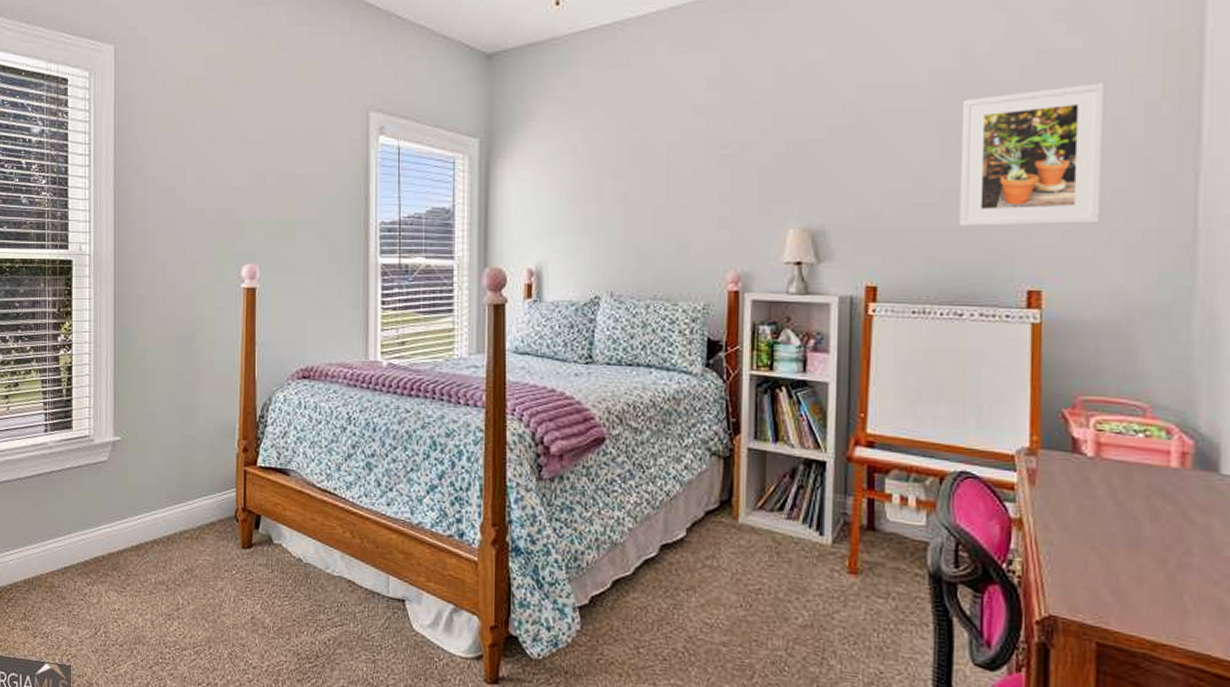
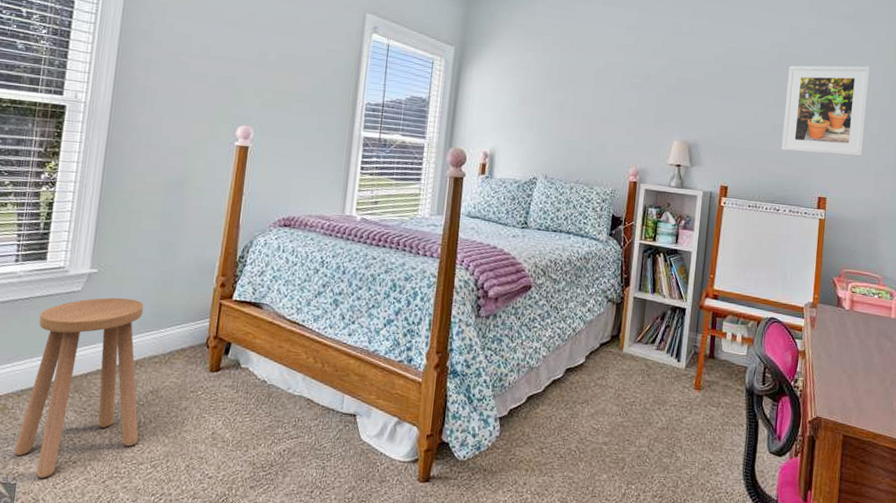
stool: none [65,467,179,661] -> present [14,297,144,478]

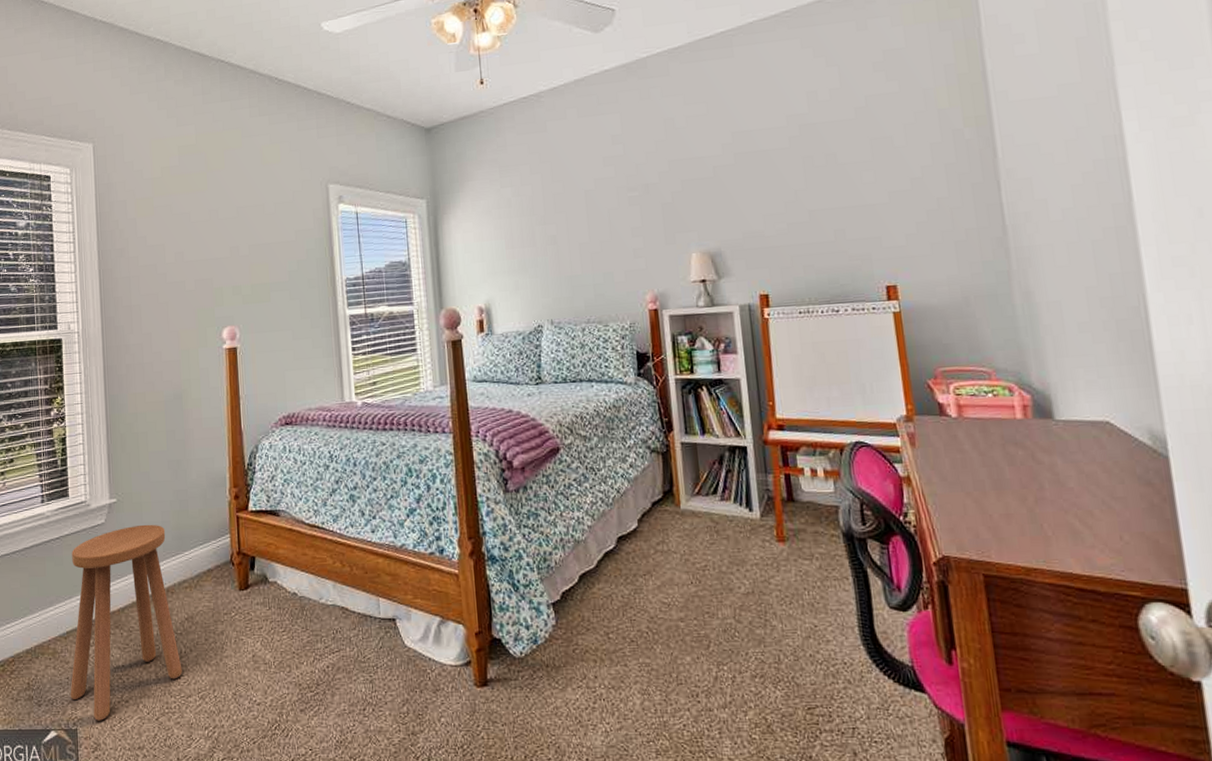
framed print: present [781,65,871,157] -> none [814,116,932,240]

